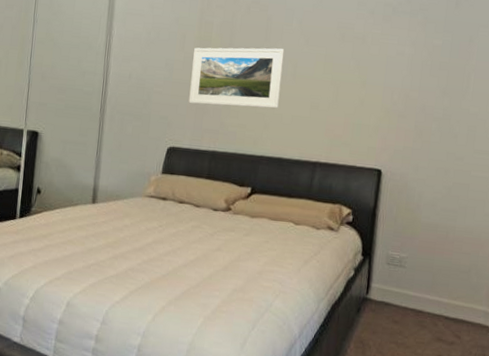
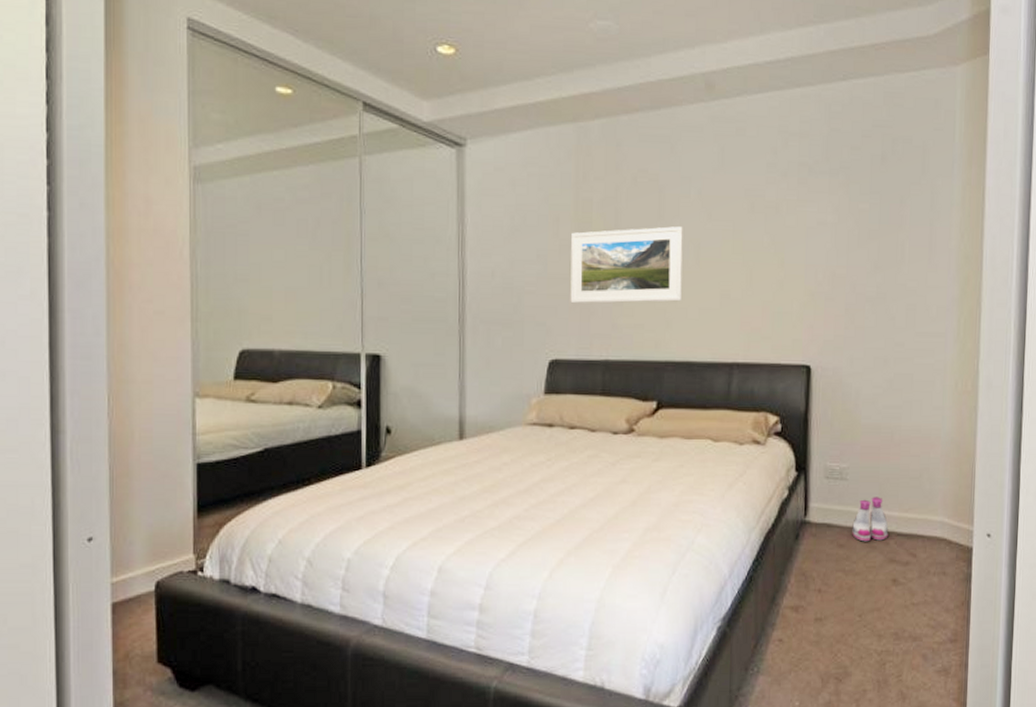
boots: none [406,284,438,322] -> present [852,497,889,542]

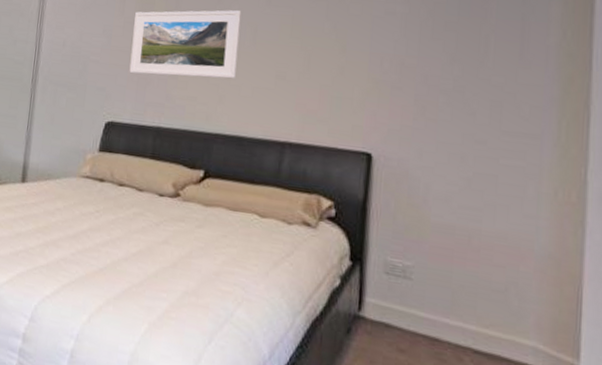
boots: present [852,497,889,542] -> none [416,303,463,355]

